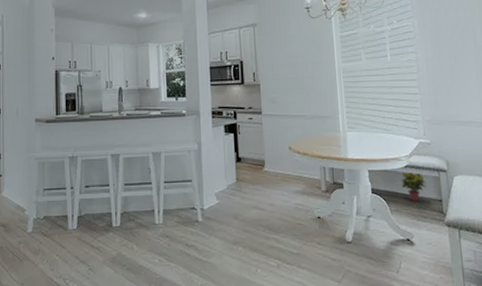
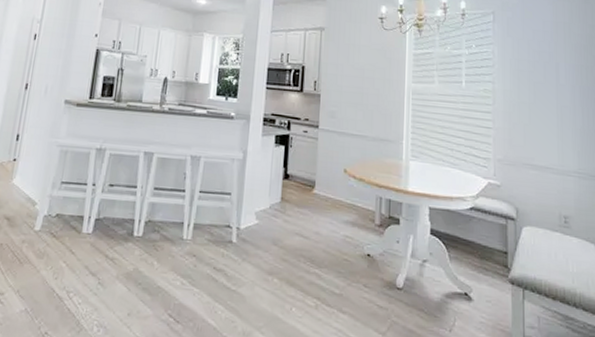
potted plant: present [402,171,428,201] -> none [465,213,493,250]

